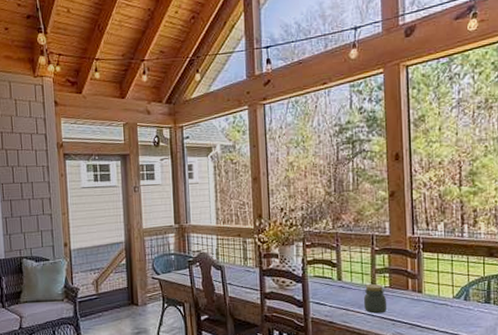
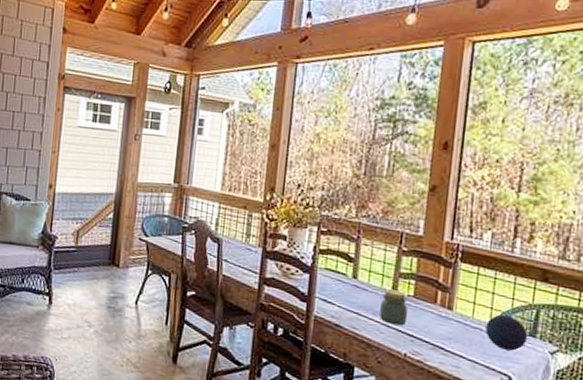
decorative orb: none [450,289,485,318] -> present [485,314,528,351]

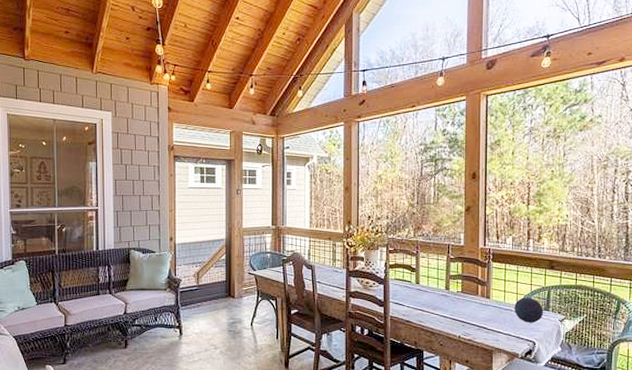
jar: present [380,289,408,326] -> none [438,289,459,315]

